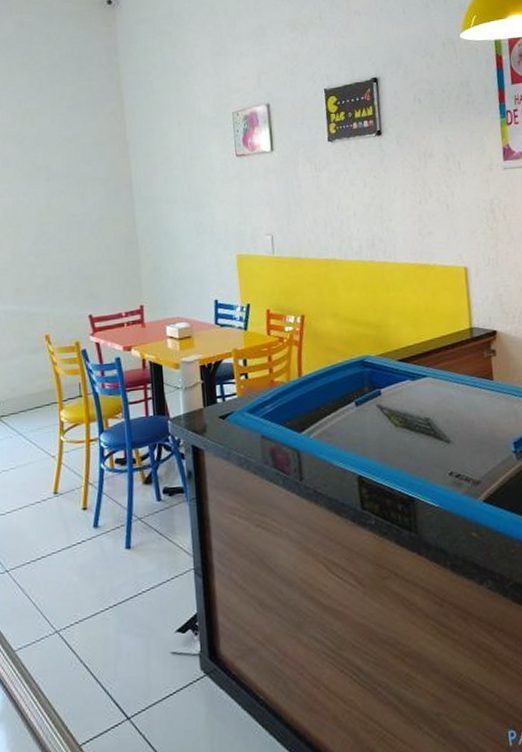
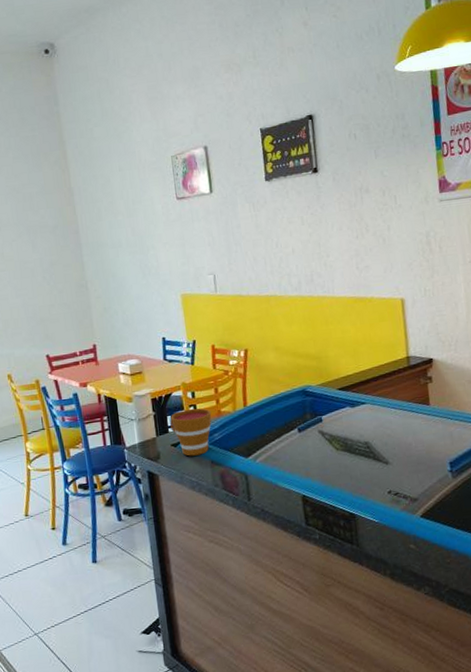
cup: none [219,377,264,430] -> present [170,408,212,456]

